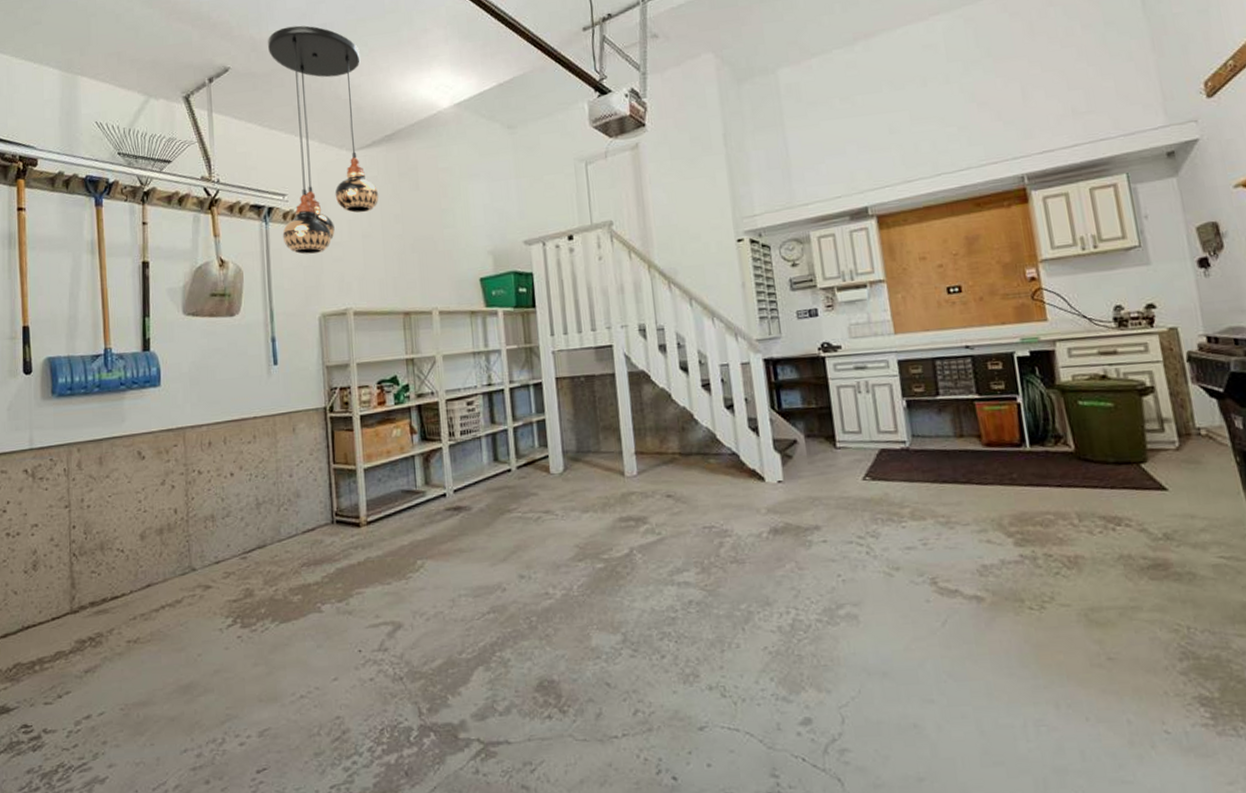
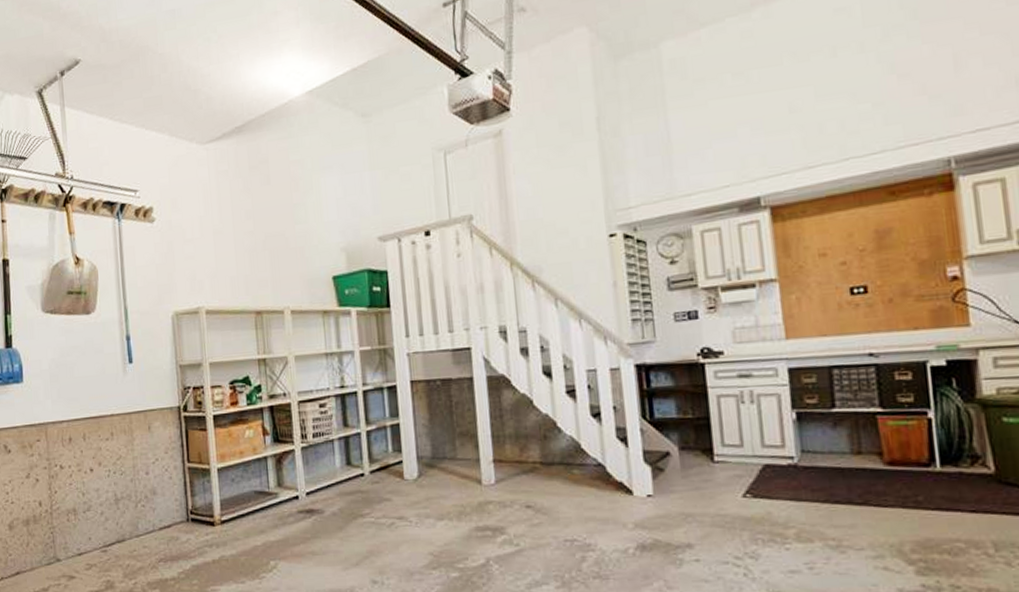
light fixture: present [267,25,379,255] -> none [116,12,230,252]

